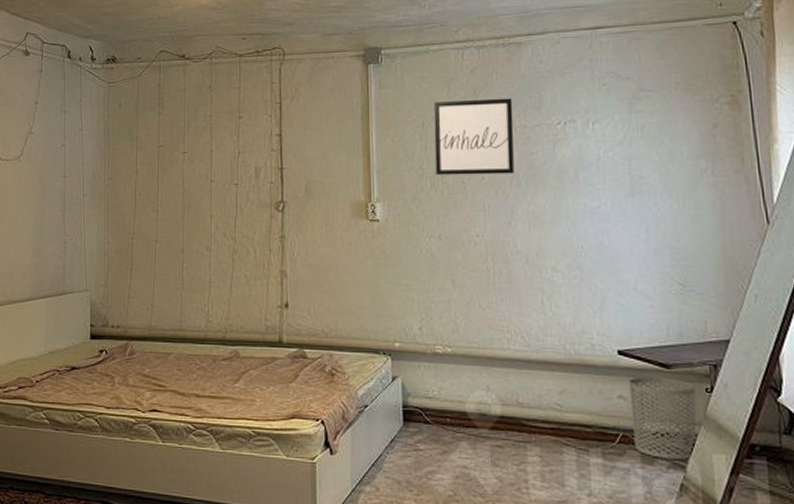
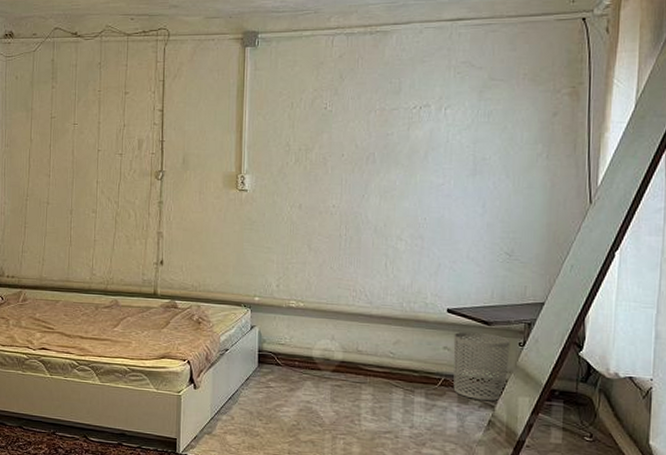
wall art: present [433,98,515,176] -> none [300,82,375,153]

